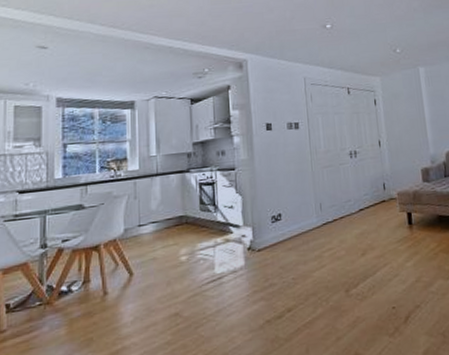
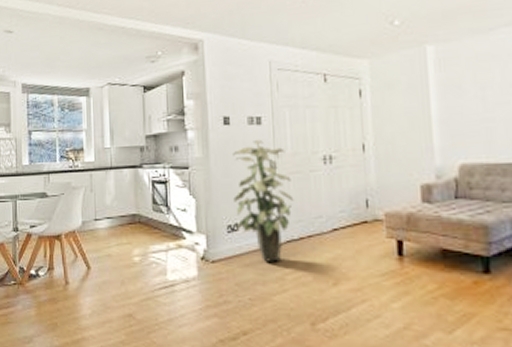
indoor plant: none [275,141,328,244] -> present [233,139,294,262]

